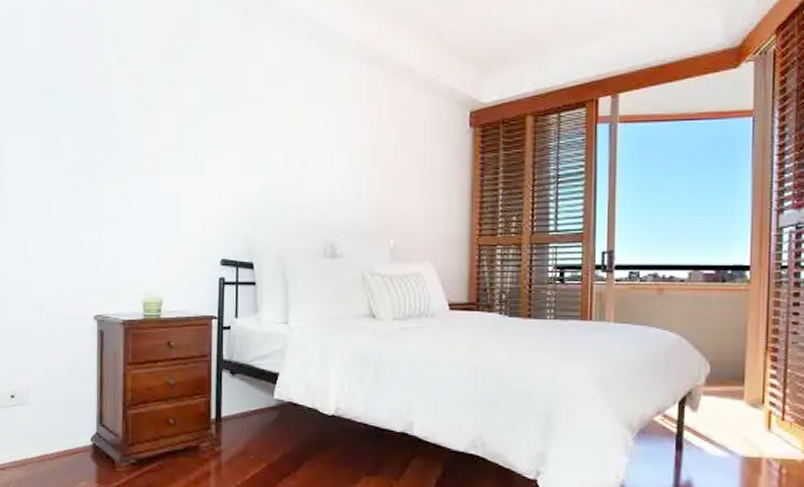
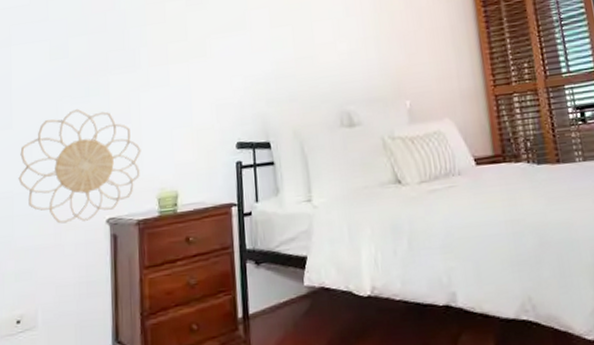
decorative wall piece: none [12,206,129,315] -> present [18,108,141,224]

